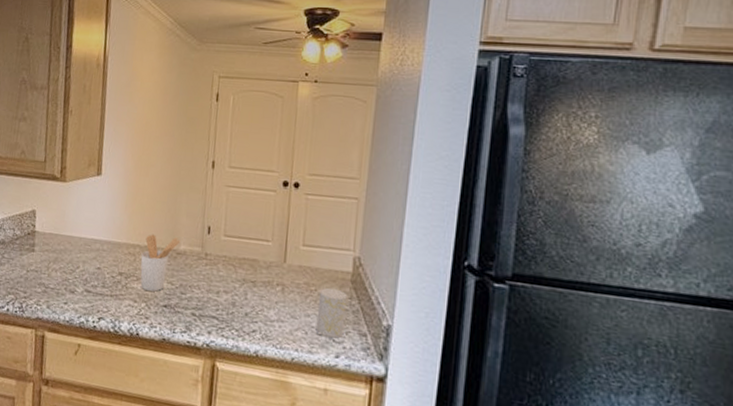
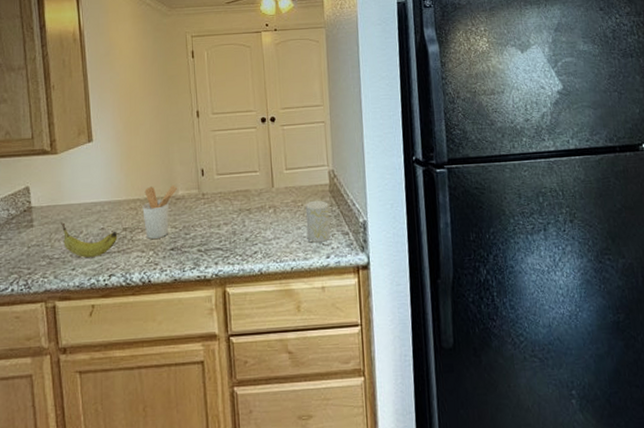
fruit: none [60,253,113,296] -> present [61,222,118,258]

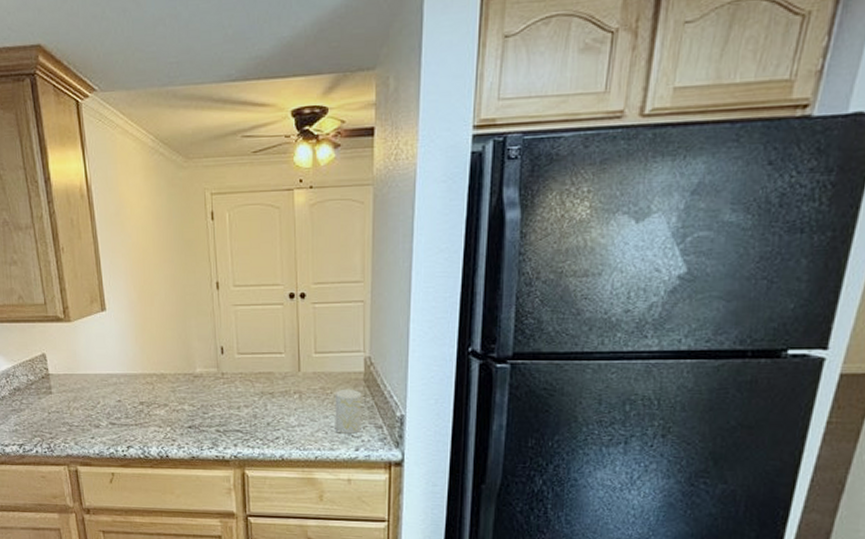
fruit: present [61,222,118,258] -> none [78,391,135,428]
utensil holder: present [142,185,178,239] -> none [159,361,196,415]

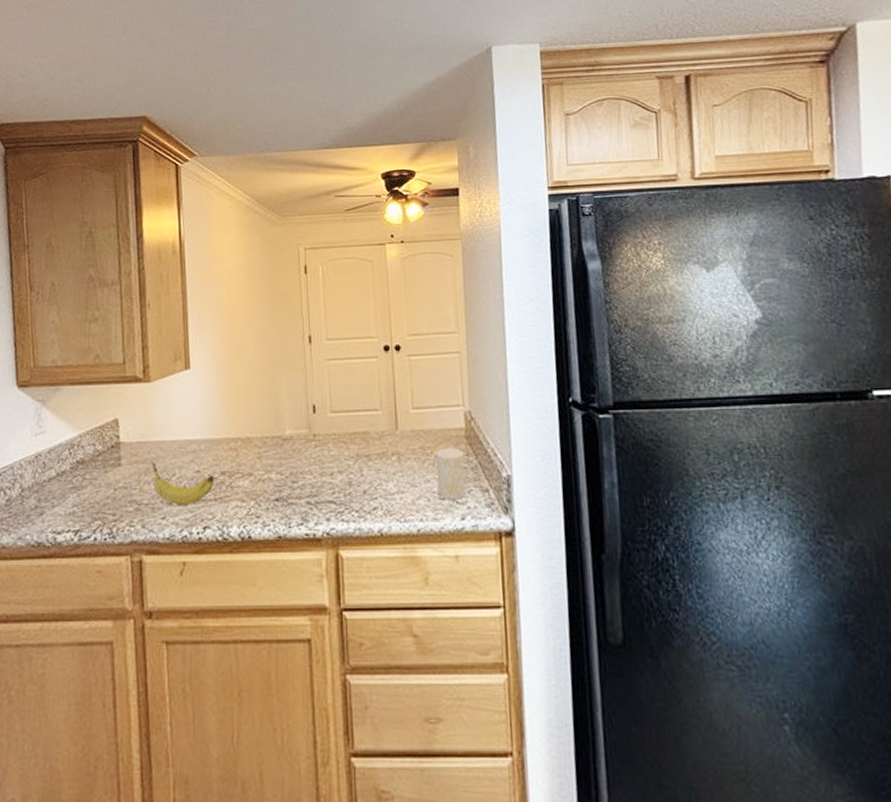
fruit: none [78,391,135,428] -> present [151,462,215,505]

